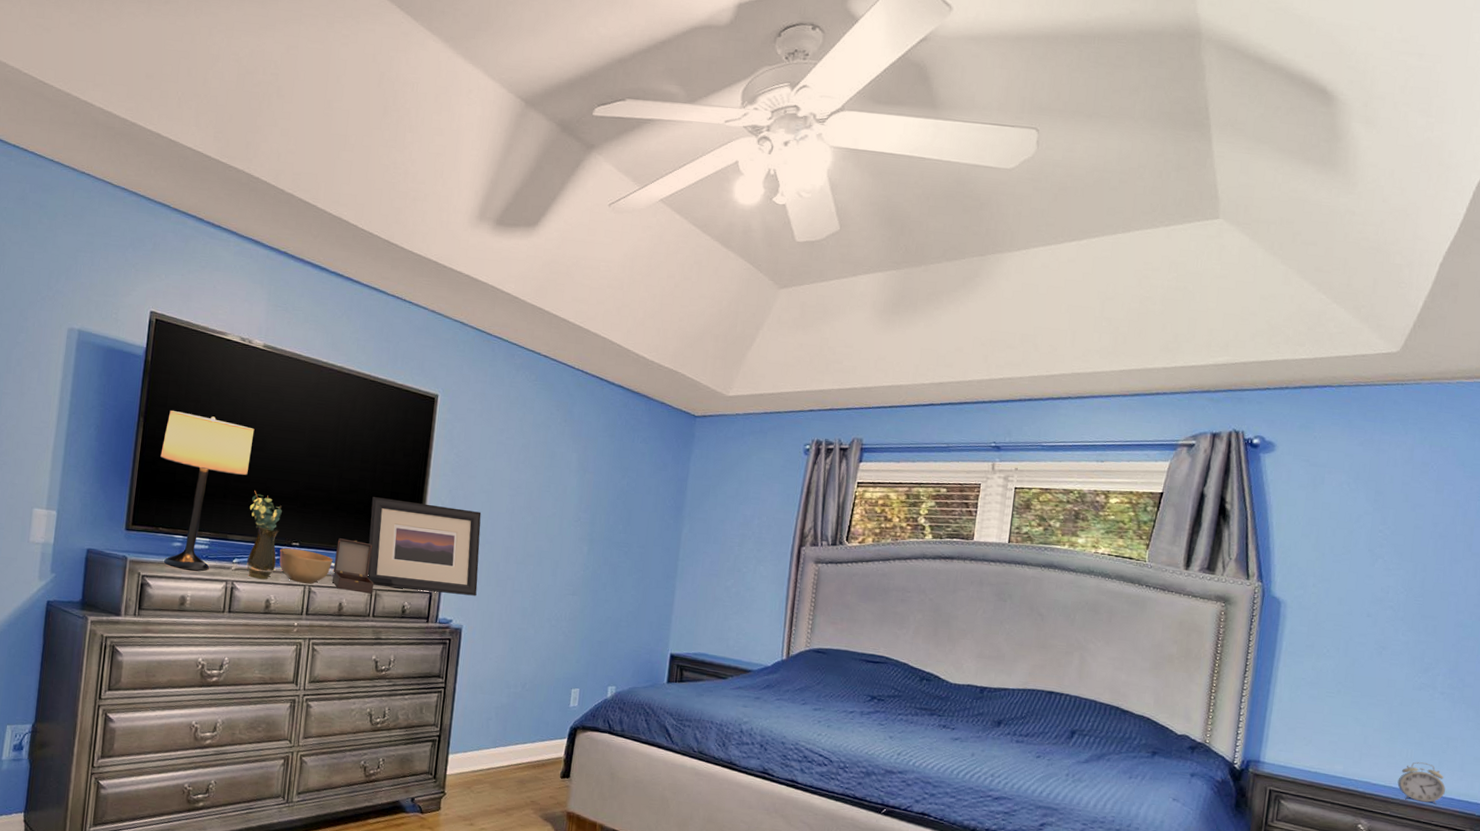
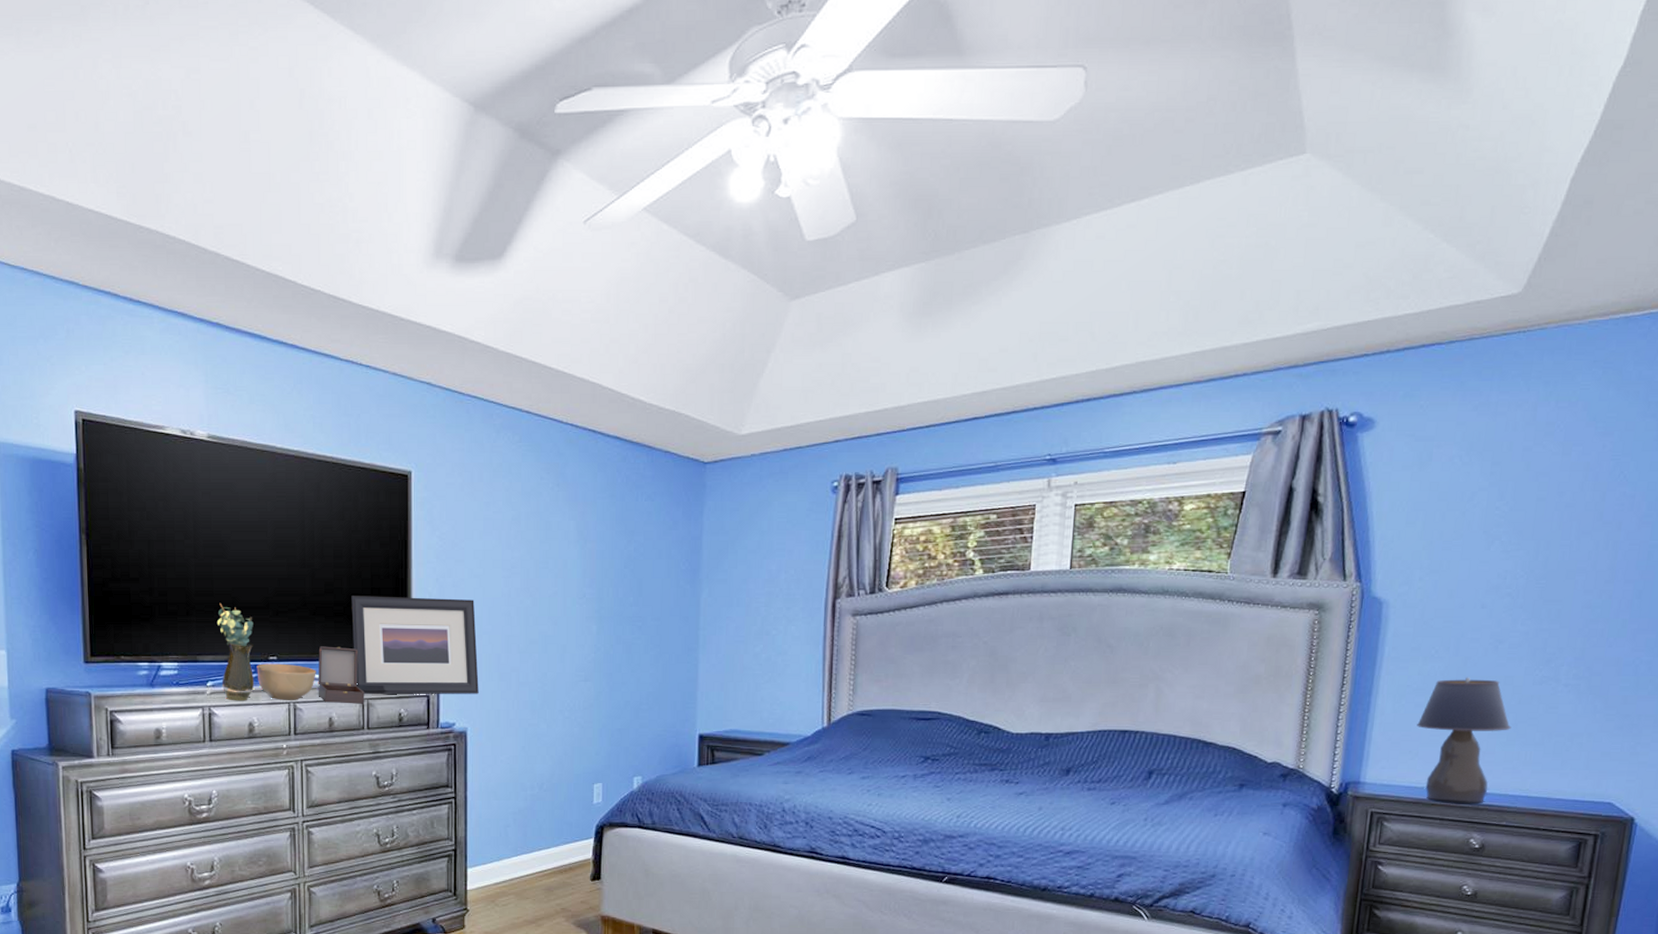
table lamp: present [160,410,255,572] -> none [110,523,211,700]
table lamp: none [1310,676,1394,793] -> present [1417,677,1512,806]
alarm clock: present [1397,762,1445,805] -> none [1514,764,1569,810]

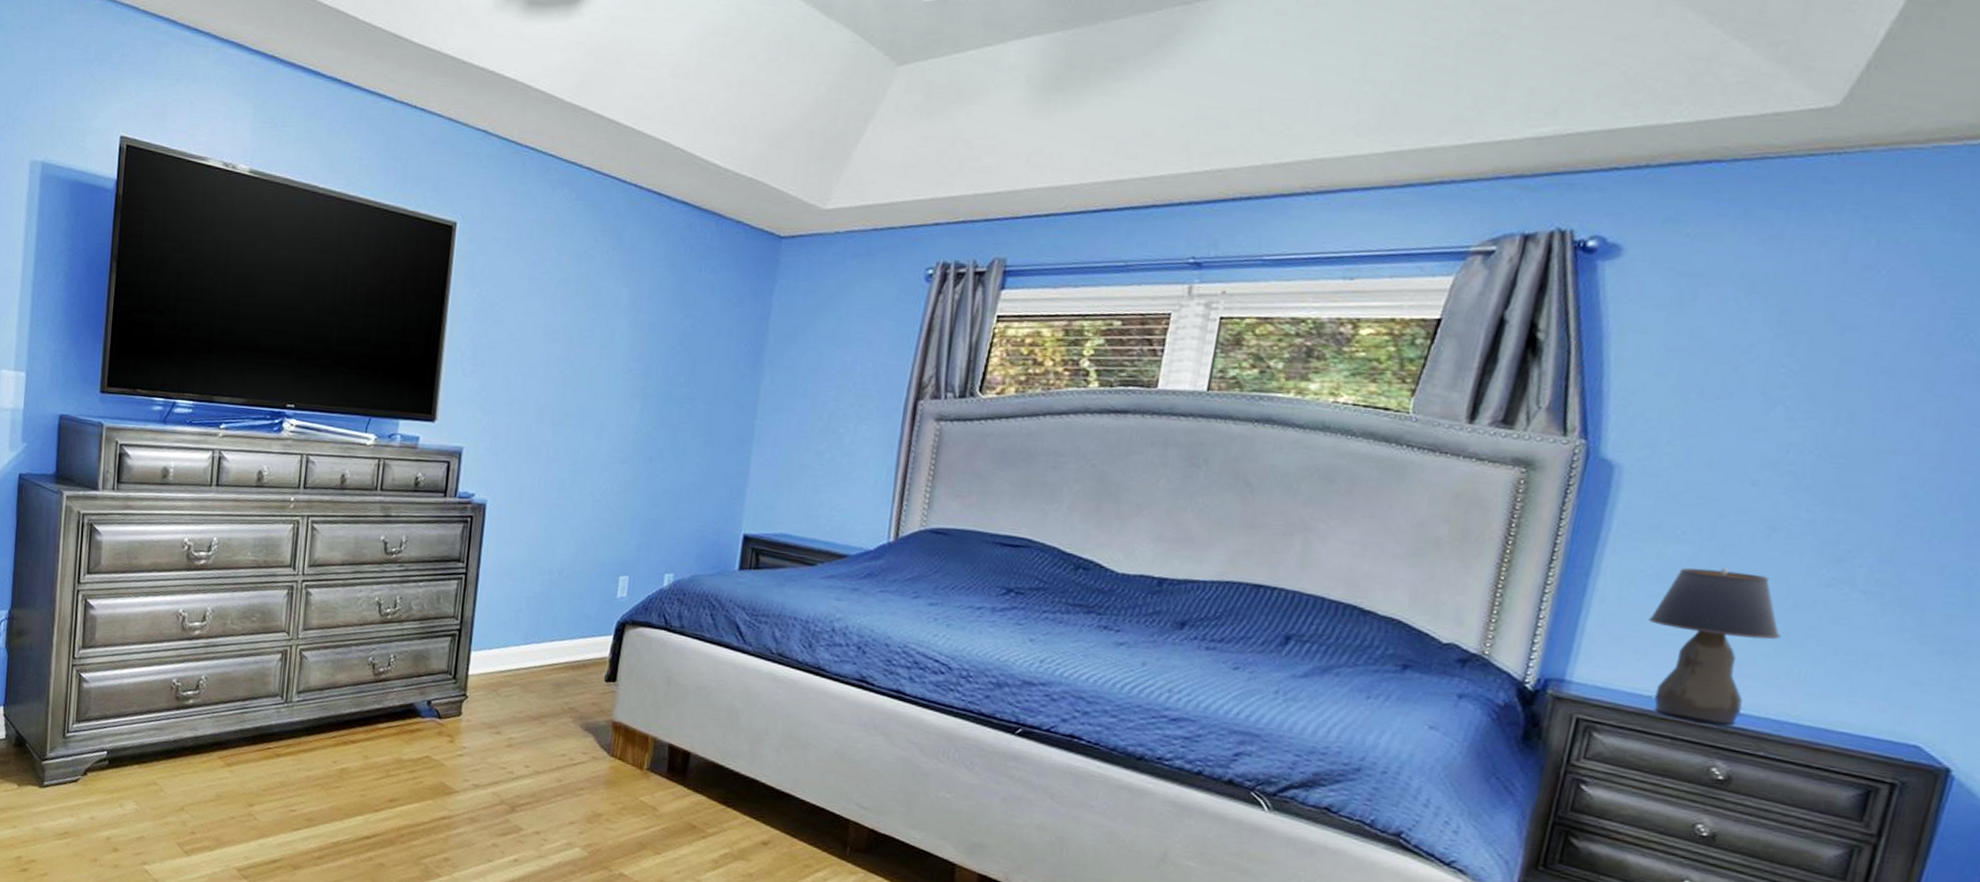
vase: present [218,604,255,701] -> none [235,344,275,448]
bowl: present [256,663,316,702] -> none [272,410,334,453]
jewelry box: present [317,646,365,704] -> none [332,398,382,464]
picture frame: present [351,596,479,695] -> none [373,348,510,466]

